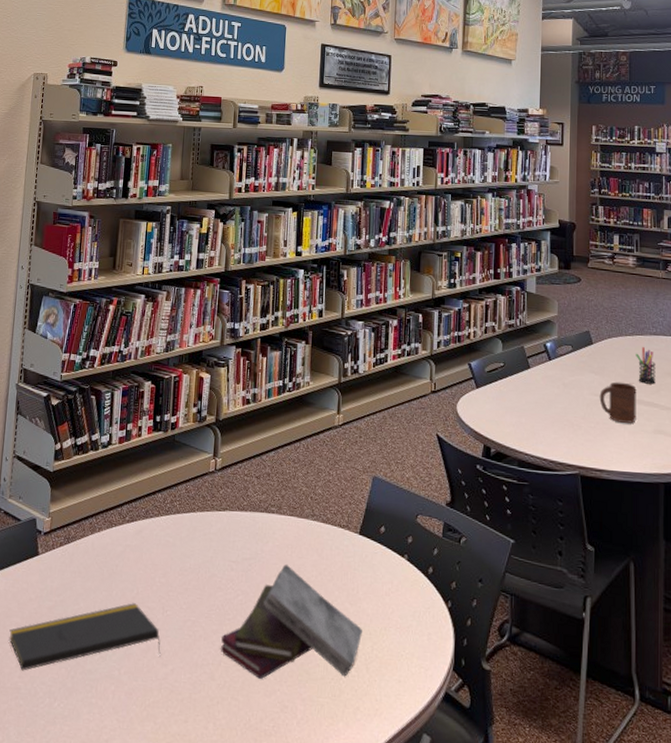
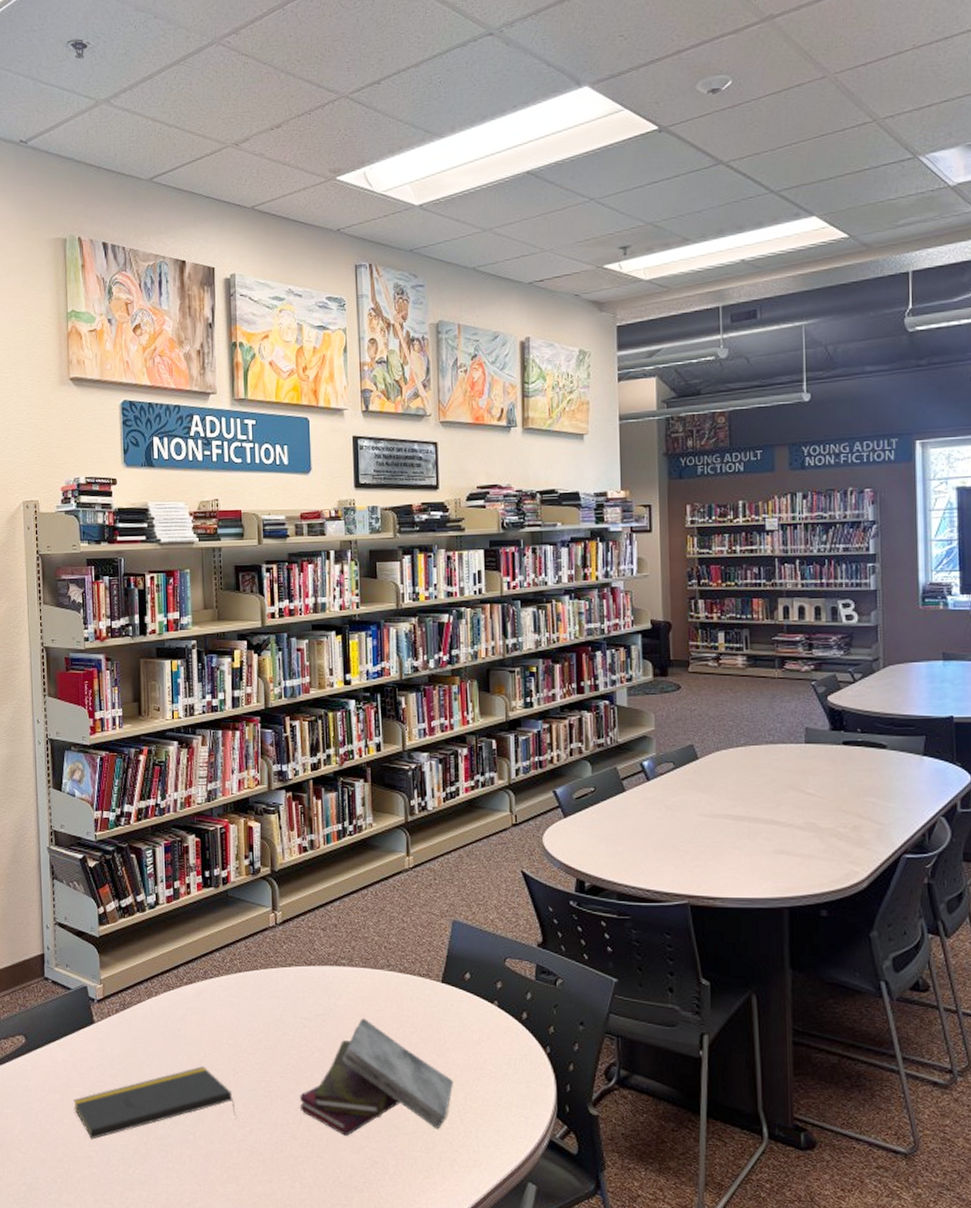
cup: present [599,381,637,423] -> none [708,799,753,844]
pen holder: present [636,347,656,384] -> none [750,758,775,799]

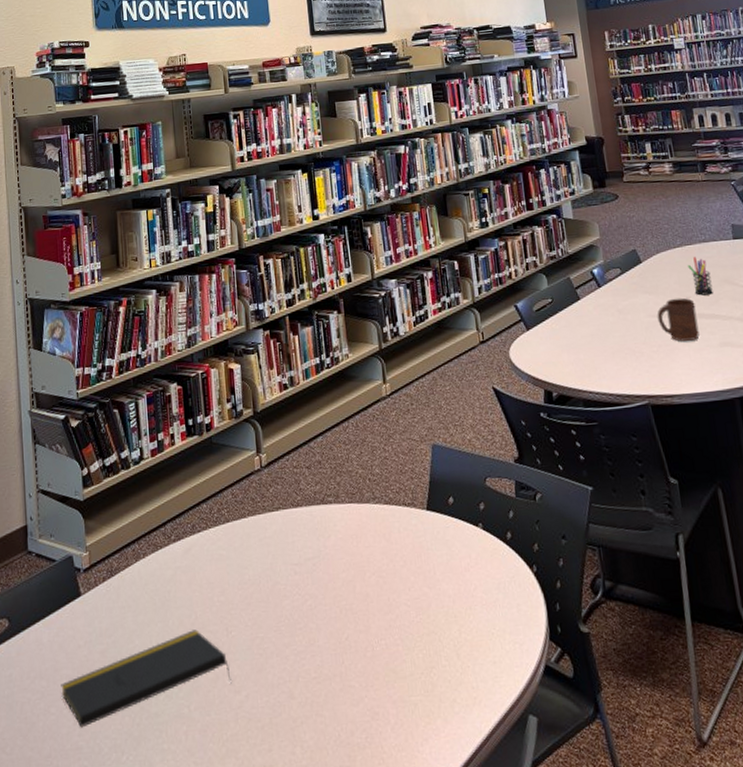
book: present [299,1018,453,1136] -> none [295,557,447,688]
cup: none [708,799,753,844] -> present [657,297,700,342]
pen holder: none [750,758,775,799] -> present [688,257,713,296]

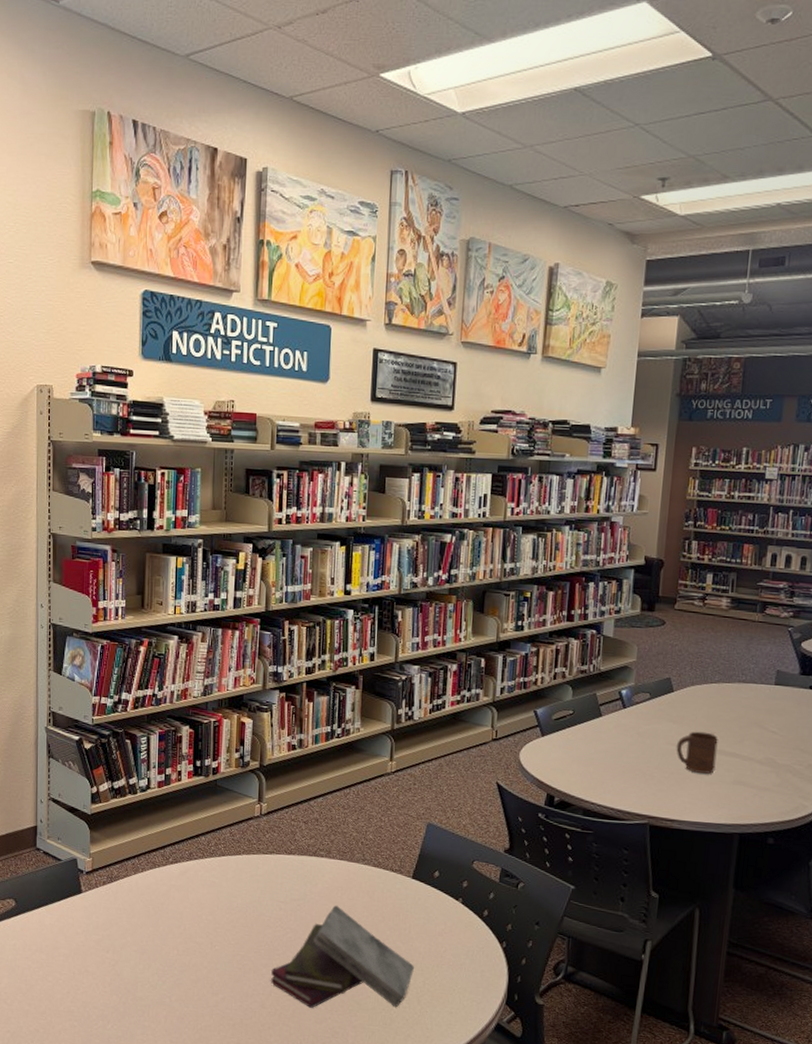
notepad: present [61,629,232,728] -> none [58,938,211,997]
book: none [295,557,447,688] -> present [270,905,414,1008]
pen holder: present [688,257,713,296] -> none [720,695,742,734]

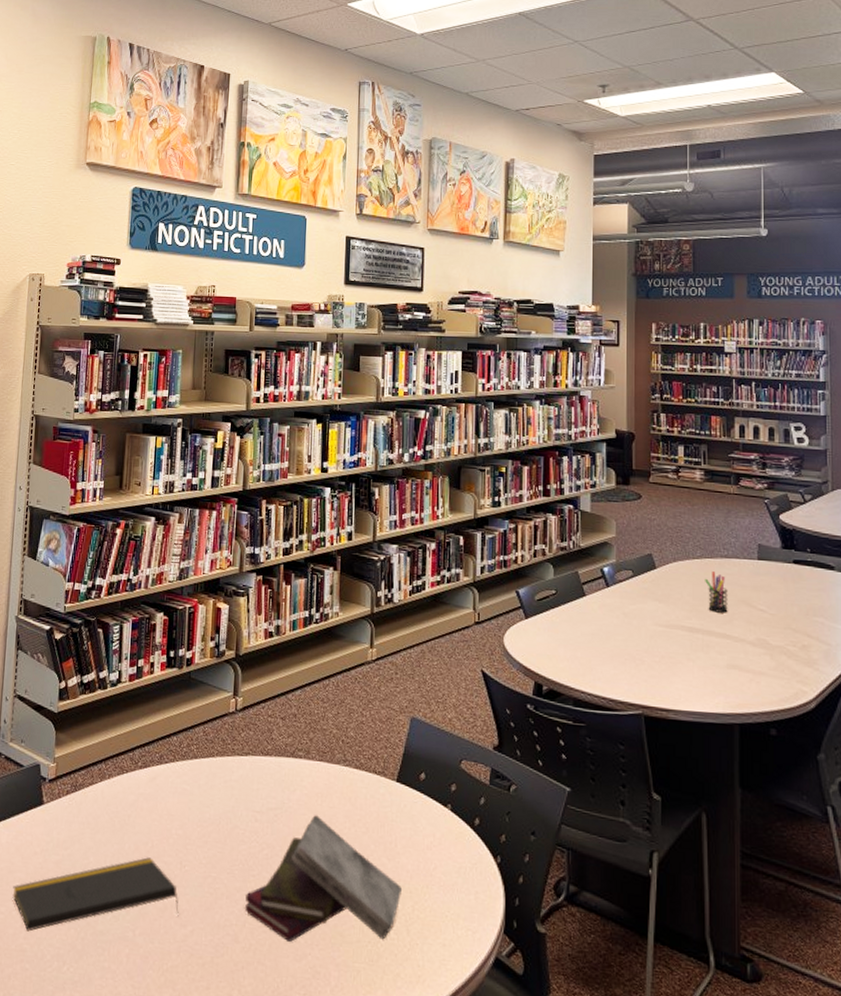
notepad: none [58,938,211,997] -> present [12,857,179,932]
cup: present [676,731,718,774] -> none [664,610,707,657]
pen holder: none [720,695,742,734] -> present [705,571,728,613]

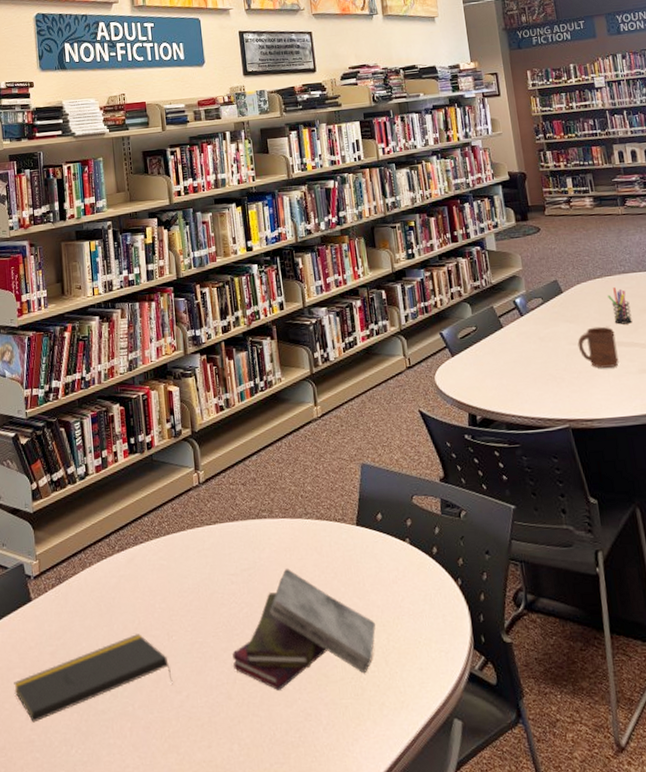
cup: none [664,610,707,657] -> present [577,326,619,368]

